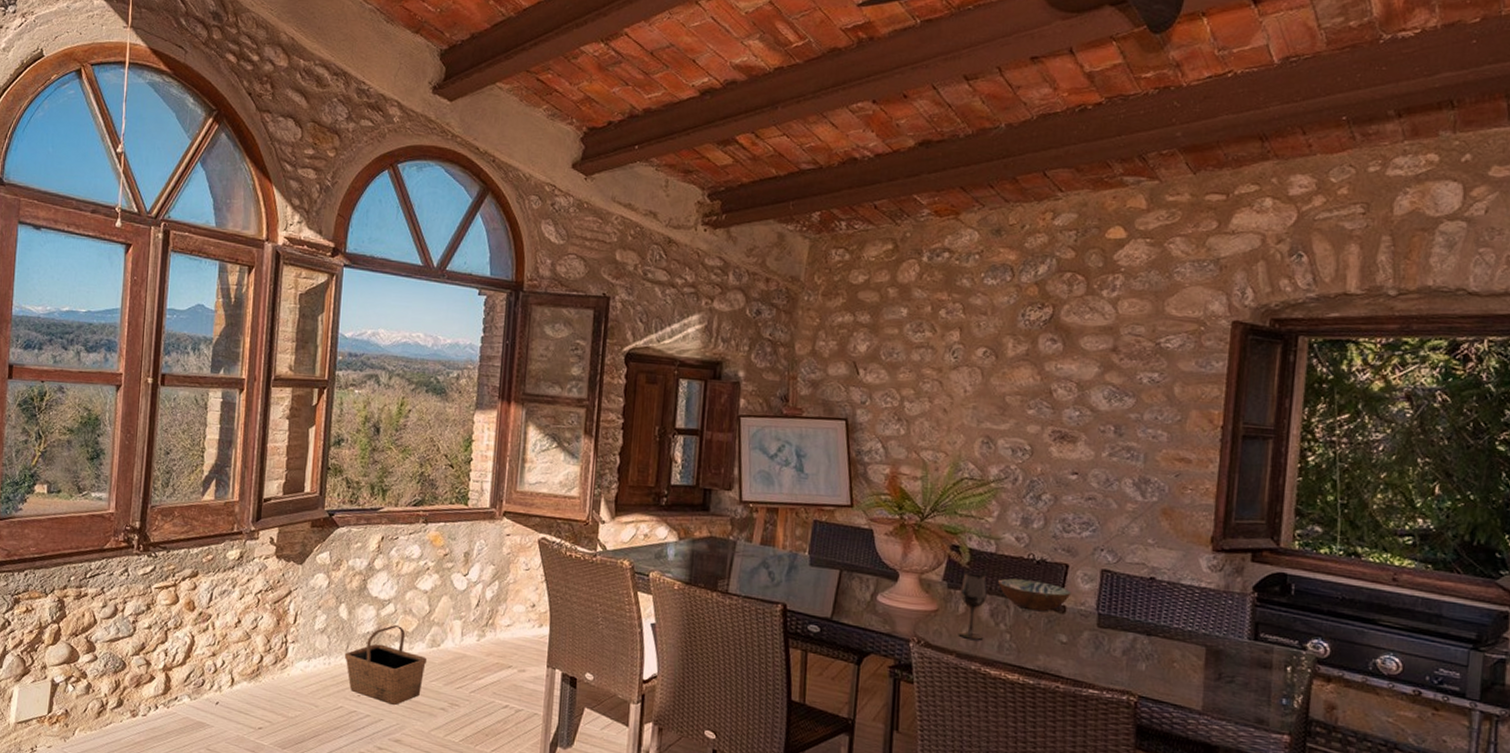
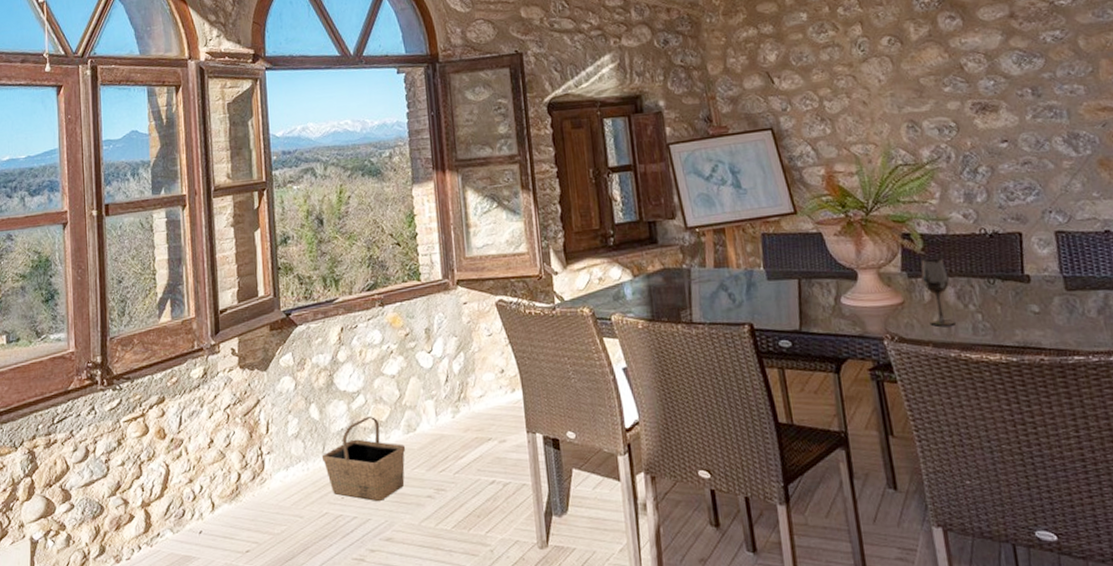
bowl: present [998,578,1072,612] -> none [957,254,1032,286]

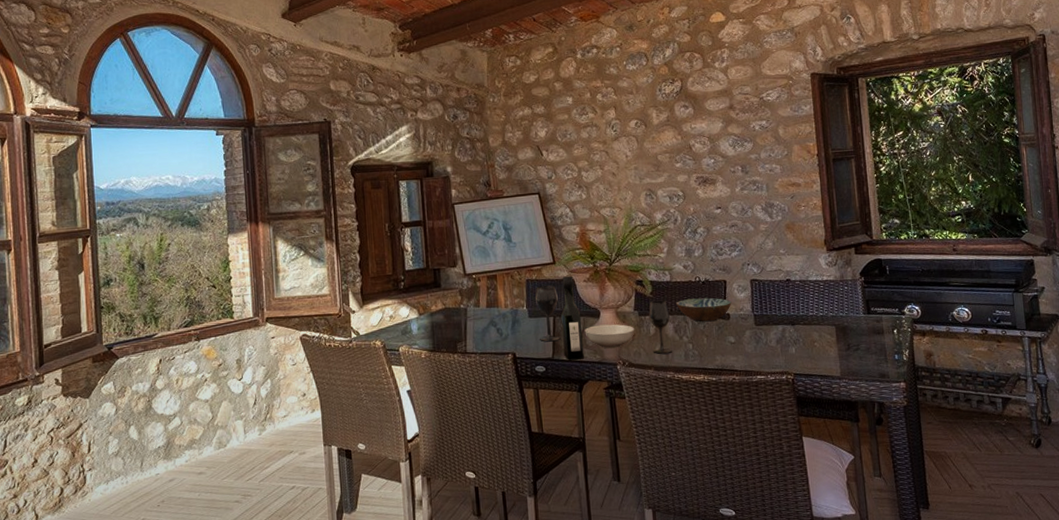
basket: present [321,417,406,501] -> none [139,436,217,507]
wine glass: none [774,240,808,310] -> present [535,285,560,342]
bottle: none [806,228,840,333] -> present [561,276,584,360]
bowl: none [838,288,904,319] -> present [584,324,635,349]
bowl: none [957,254,1032,286] -> present [676,297,732,322]

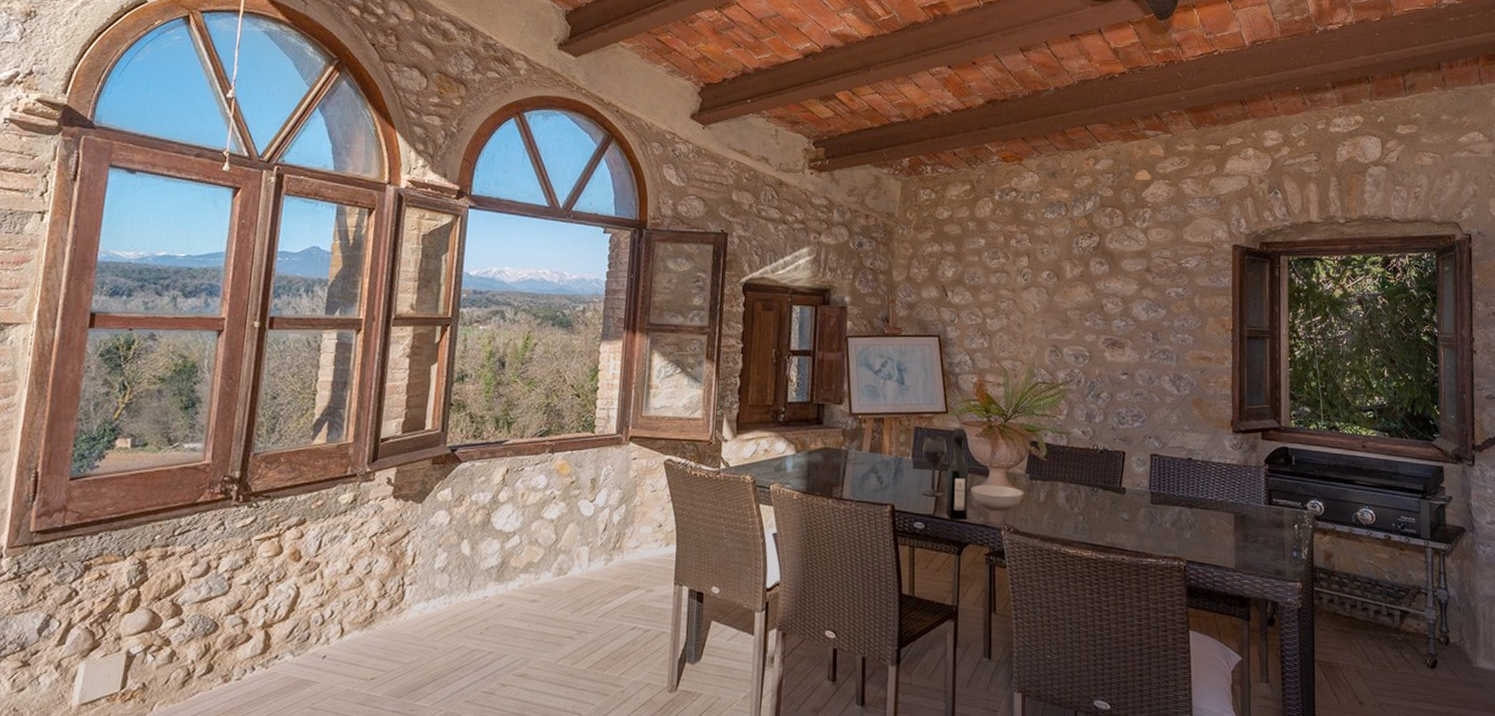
wine glass: present [649,300,672,354] -> none [1040,465,1062,523]
bowl: present [676,297,732,322] -> none [1071,467,1129,494]

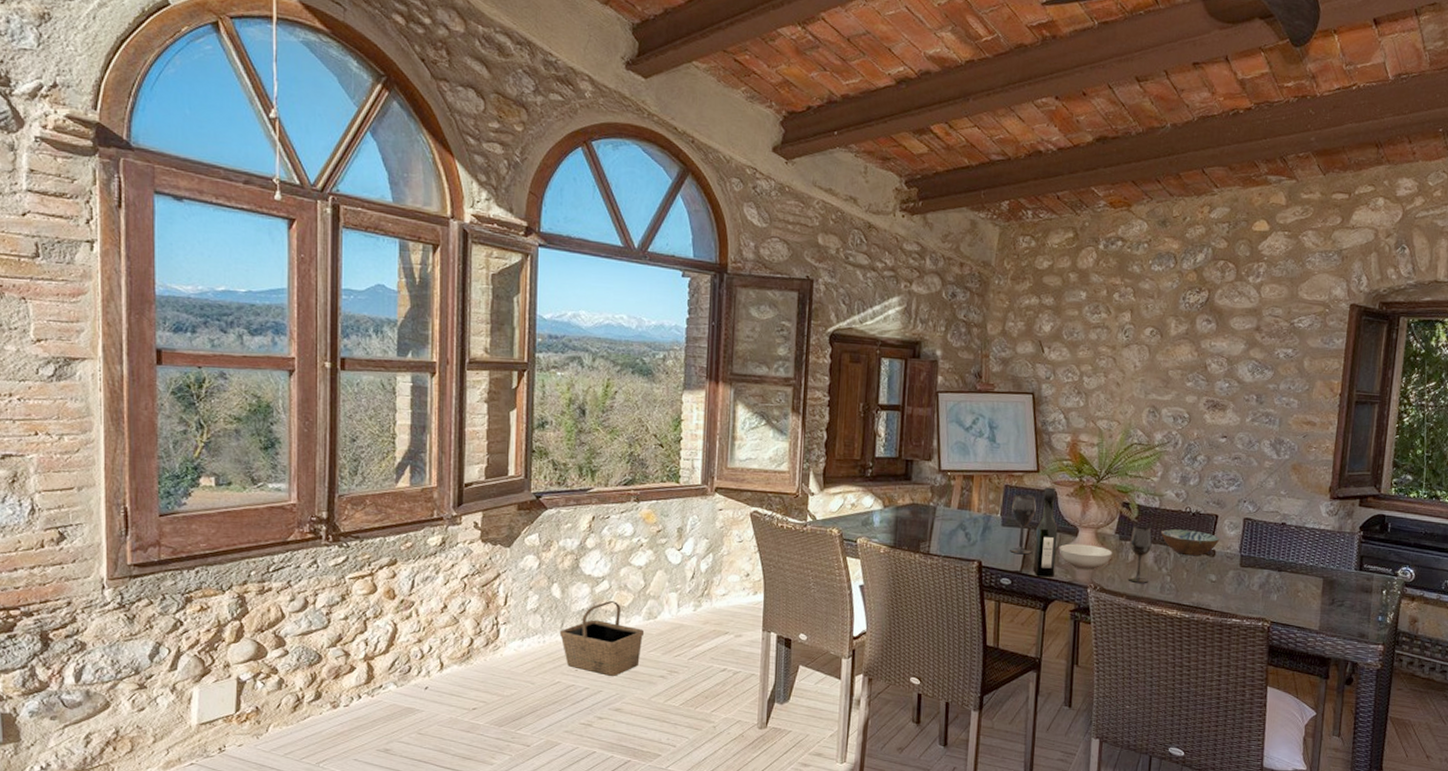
basket: none [466,557,554,638] -> present [559,601,645,676]
wine glass: none [1040,465,1062,523] -> present [1128,526,1153,583]
bowl: none [1071,467,1129,494] -> present [1161,529,1220,556]

